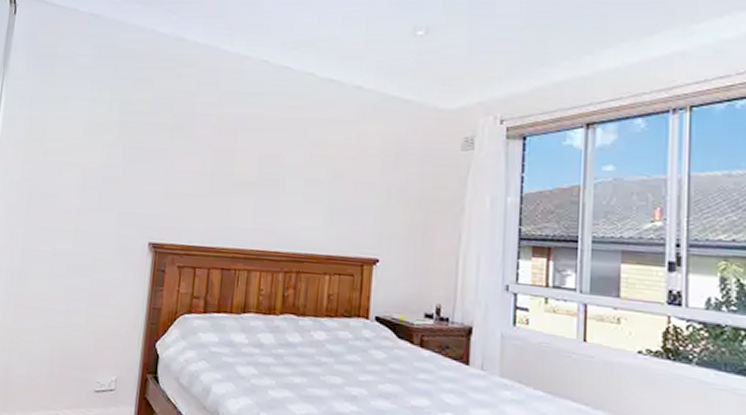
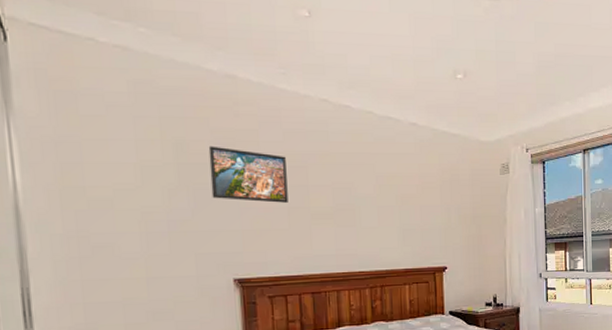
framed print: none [144,106,218,167] -> present [208,146,288,203]

